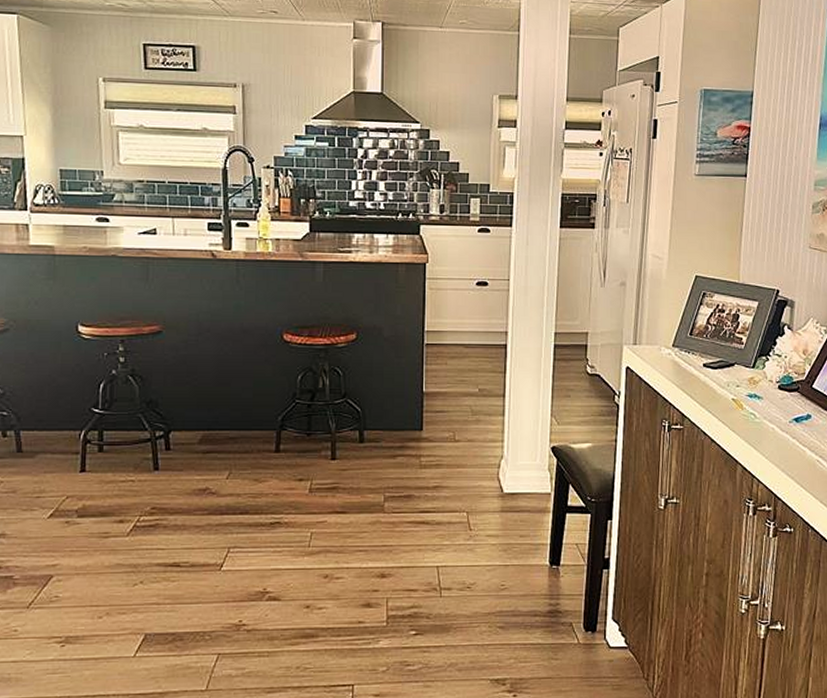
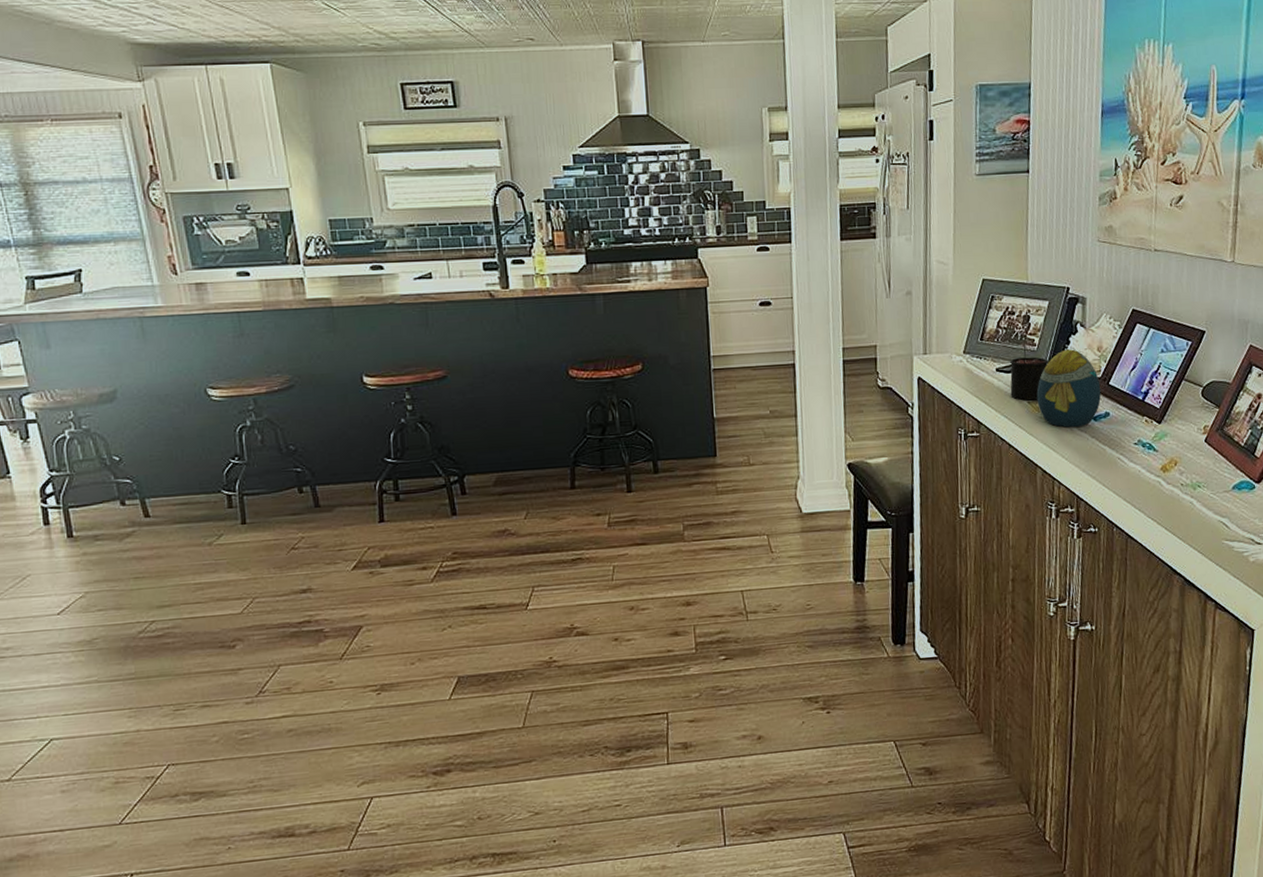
candle: none [716,344,755,397] -> present [1009,346,1049,401]
decorative egg: none [741,350,804,427] -> present [1036,349,1101,428]

